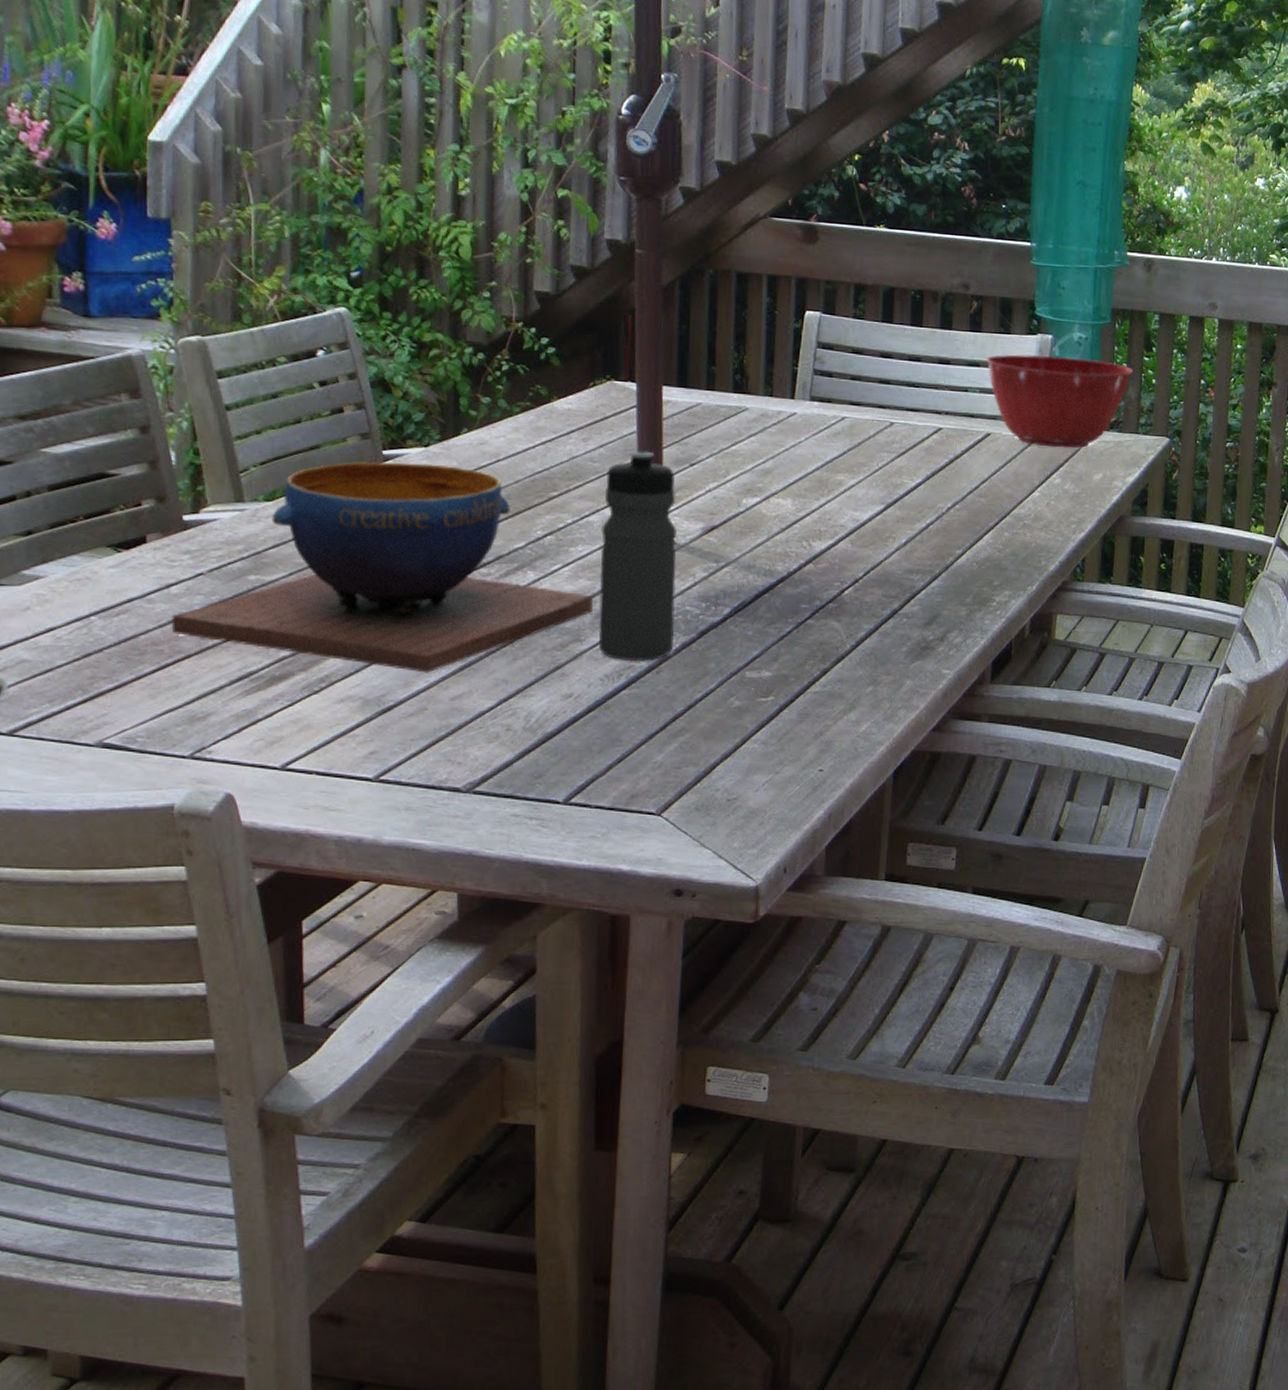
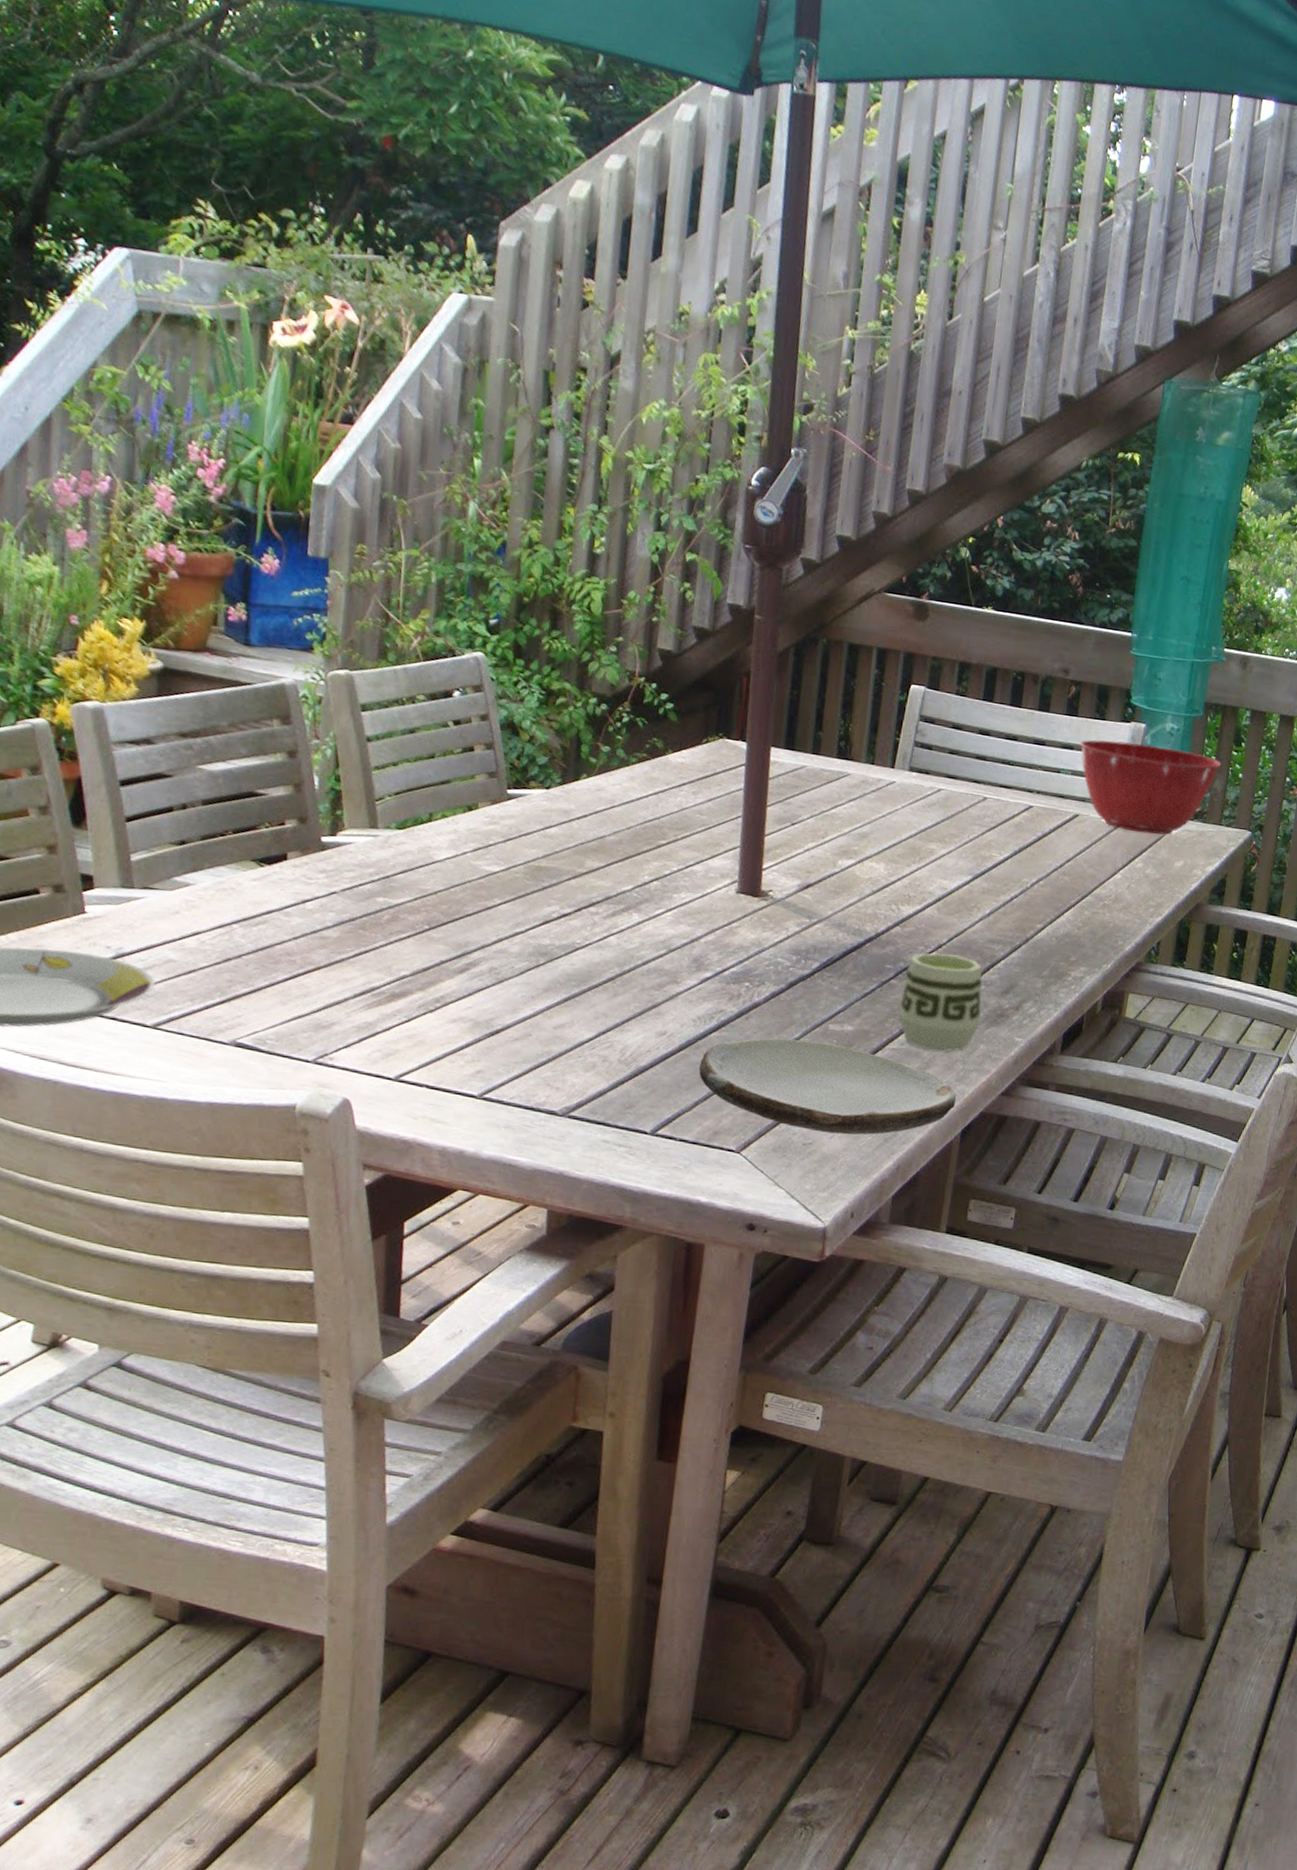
decorative bowl: present [171,461,593,673] -> none [304,798,692,1002]
water bottle: present [599,450,678,662] -> none [694,806,777,1007]
plate: none [610,690,885,786] -> present [698,1038,956,1135]
cup: none [817,587,905,691] -> present [897,953,982,1052]

